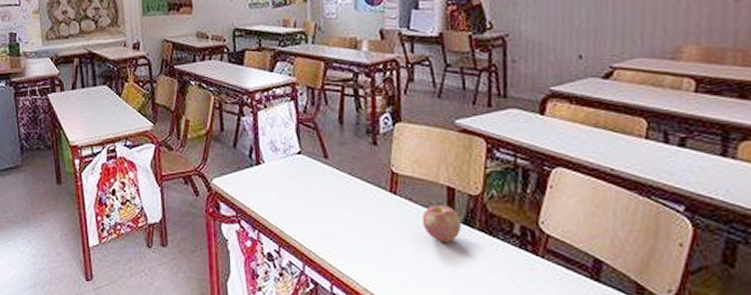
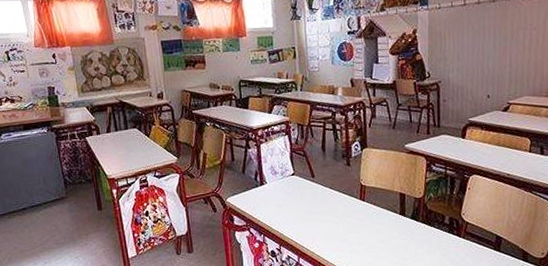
apple: present [421,206,463,243] -> none [382,207,411,233]

